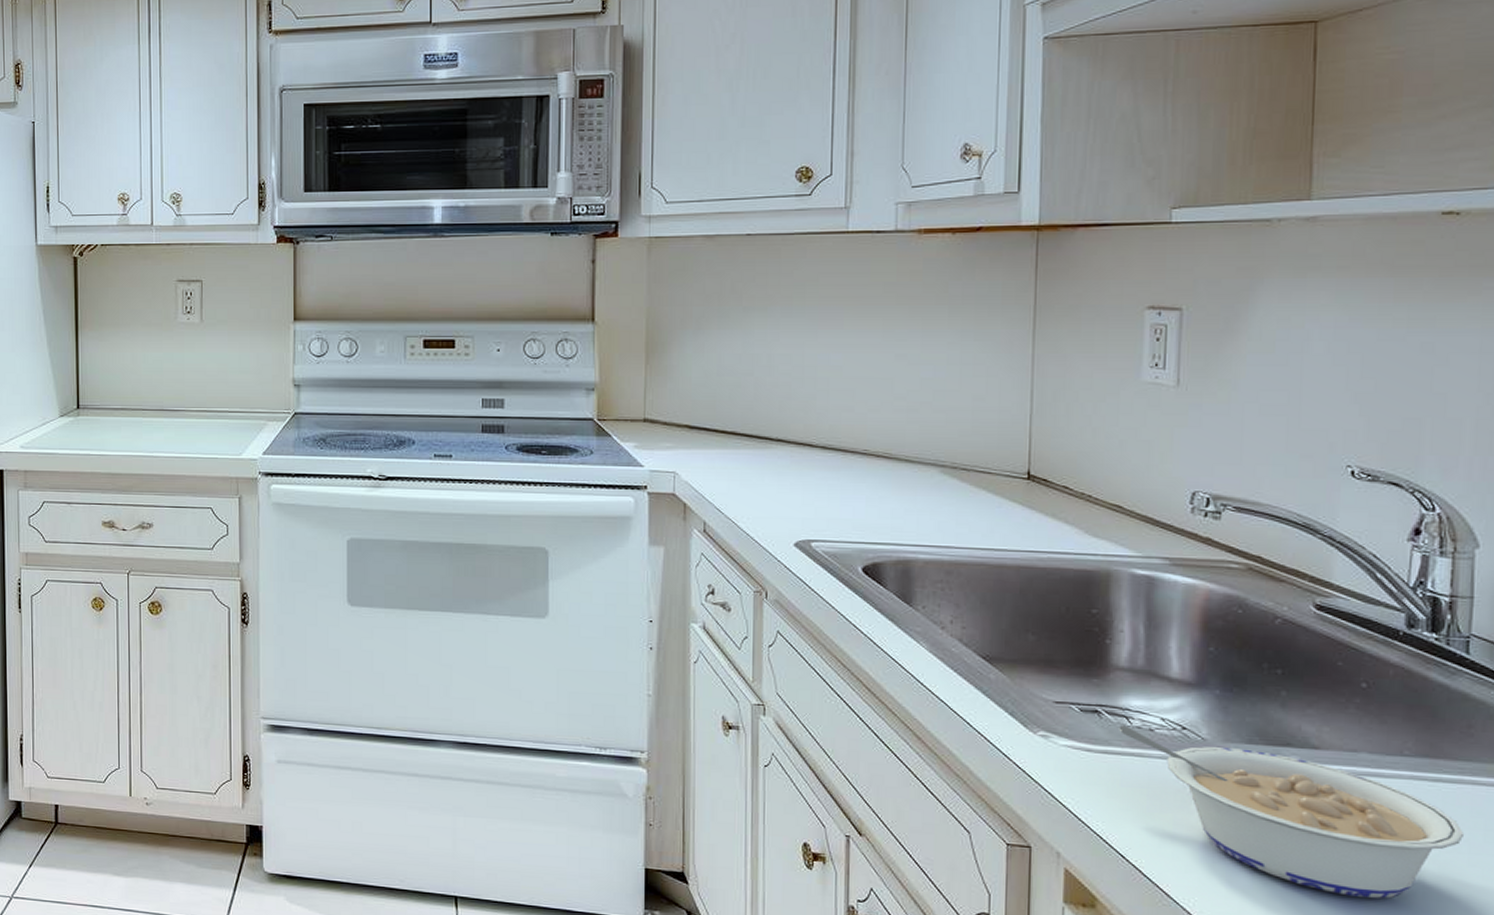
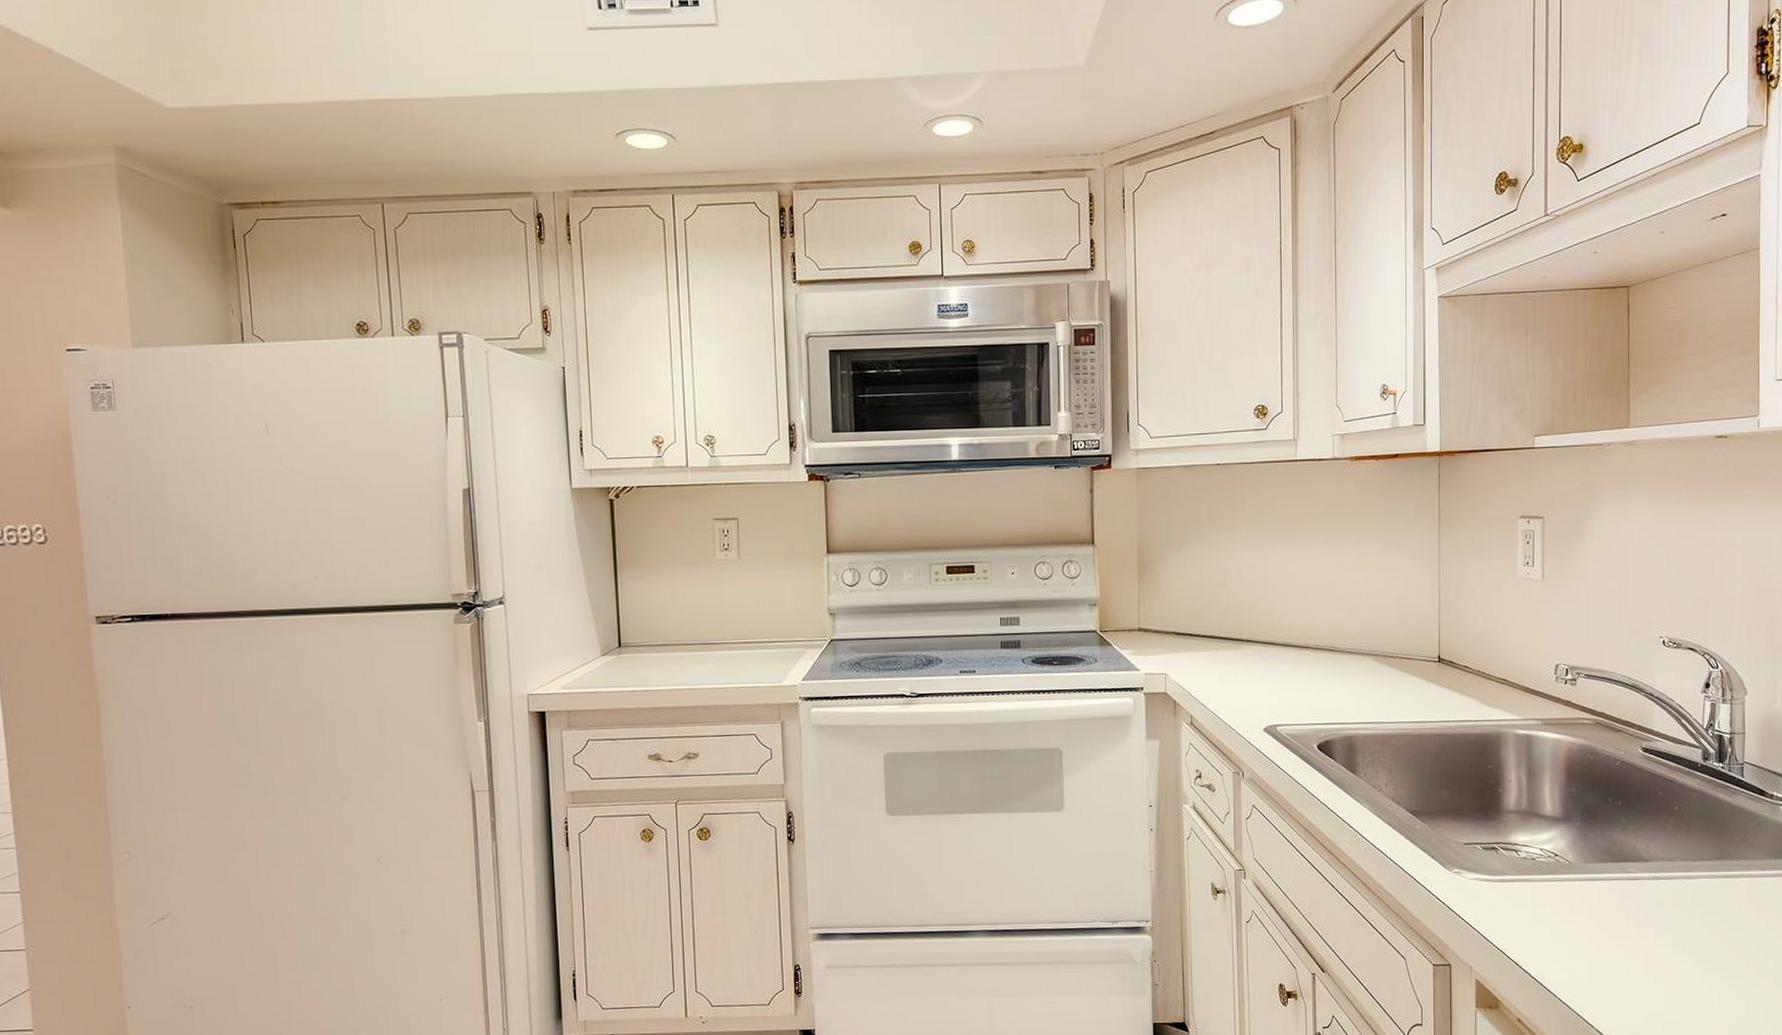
legume: present [1119,725,1463,899] -> none [1510,857,1744,974]

